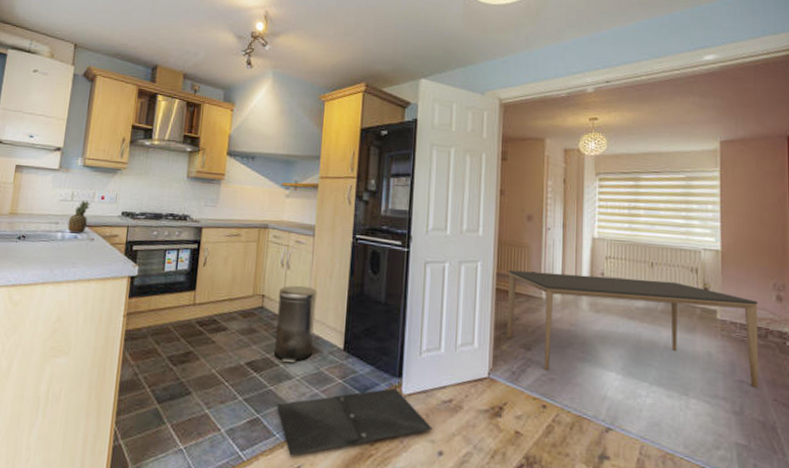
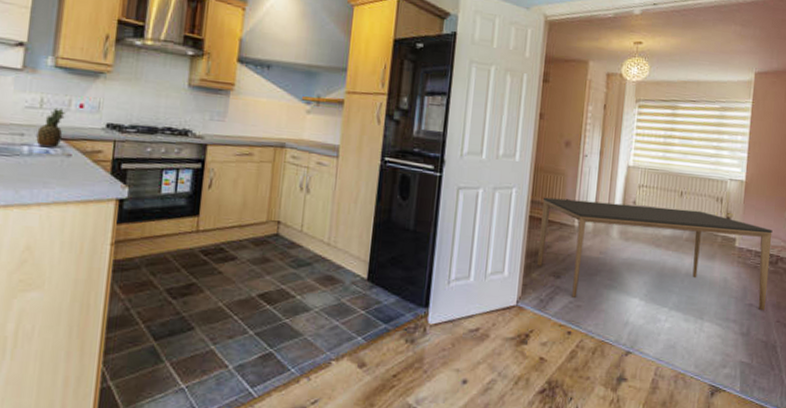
pedal bin: present [274,285,318,363] -> none [290,211,340,295]
door mat: present [277,388,434,456] -> none [292,318,459,391]

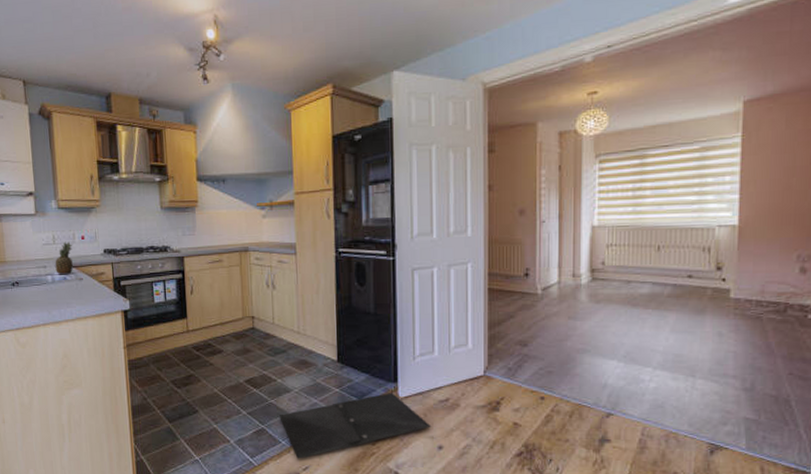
door mat: none [292,318,459,391] -> present [279,393,432,459]
dining table: present [537,197,773,311] -> none [501,264,778,364]

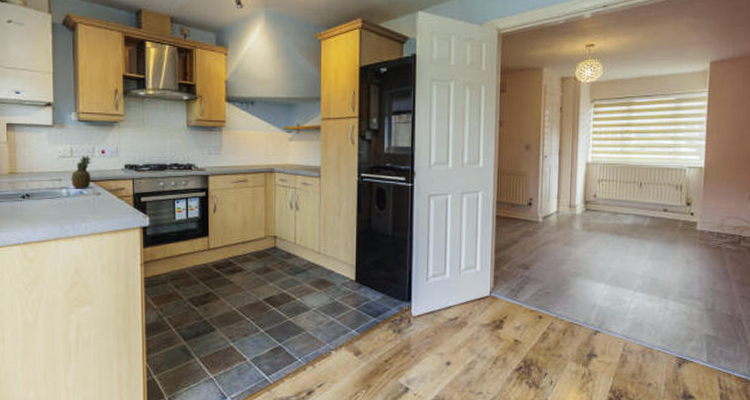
door mat: present [279,393,432,459] -> none [297,311,442,376]

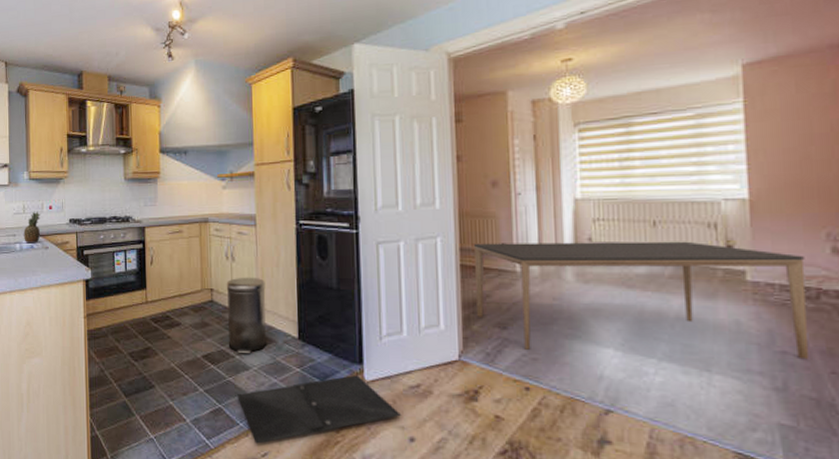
pedal bin: none [289,225,327,296] -> present [226,277,266,354]
door mat: none [297,311,442,376] -> present [237,375,402,444]
dining table: none [507,198,734,288] -> present [474,241,810,360]

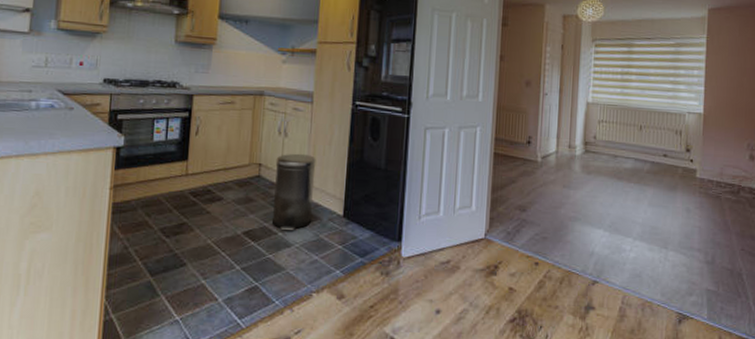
fruit: present [24,211,41,244] -> none [42,66,69,103]
door mat: present [237,375,402,444] -> none [276,252,432,321]
dining table: present [474,241,810,360] -> none [503,135,733,240]

